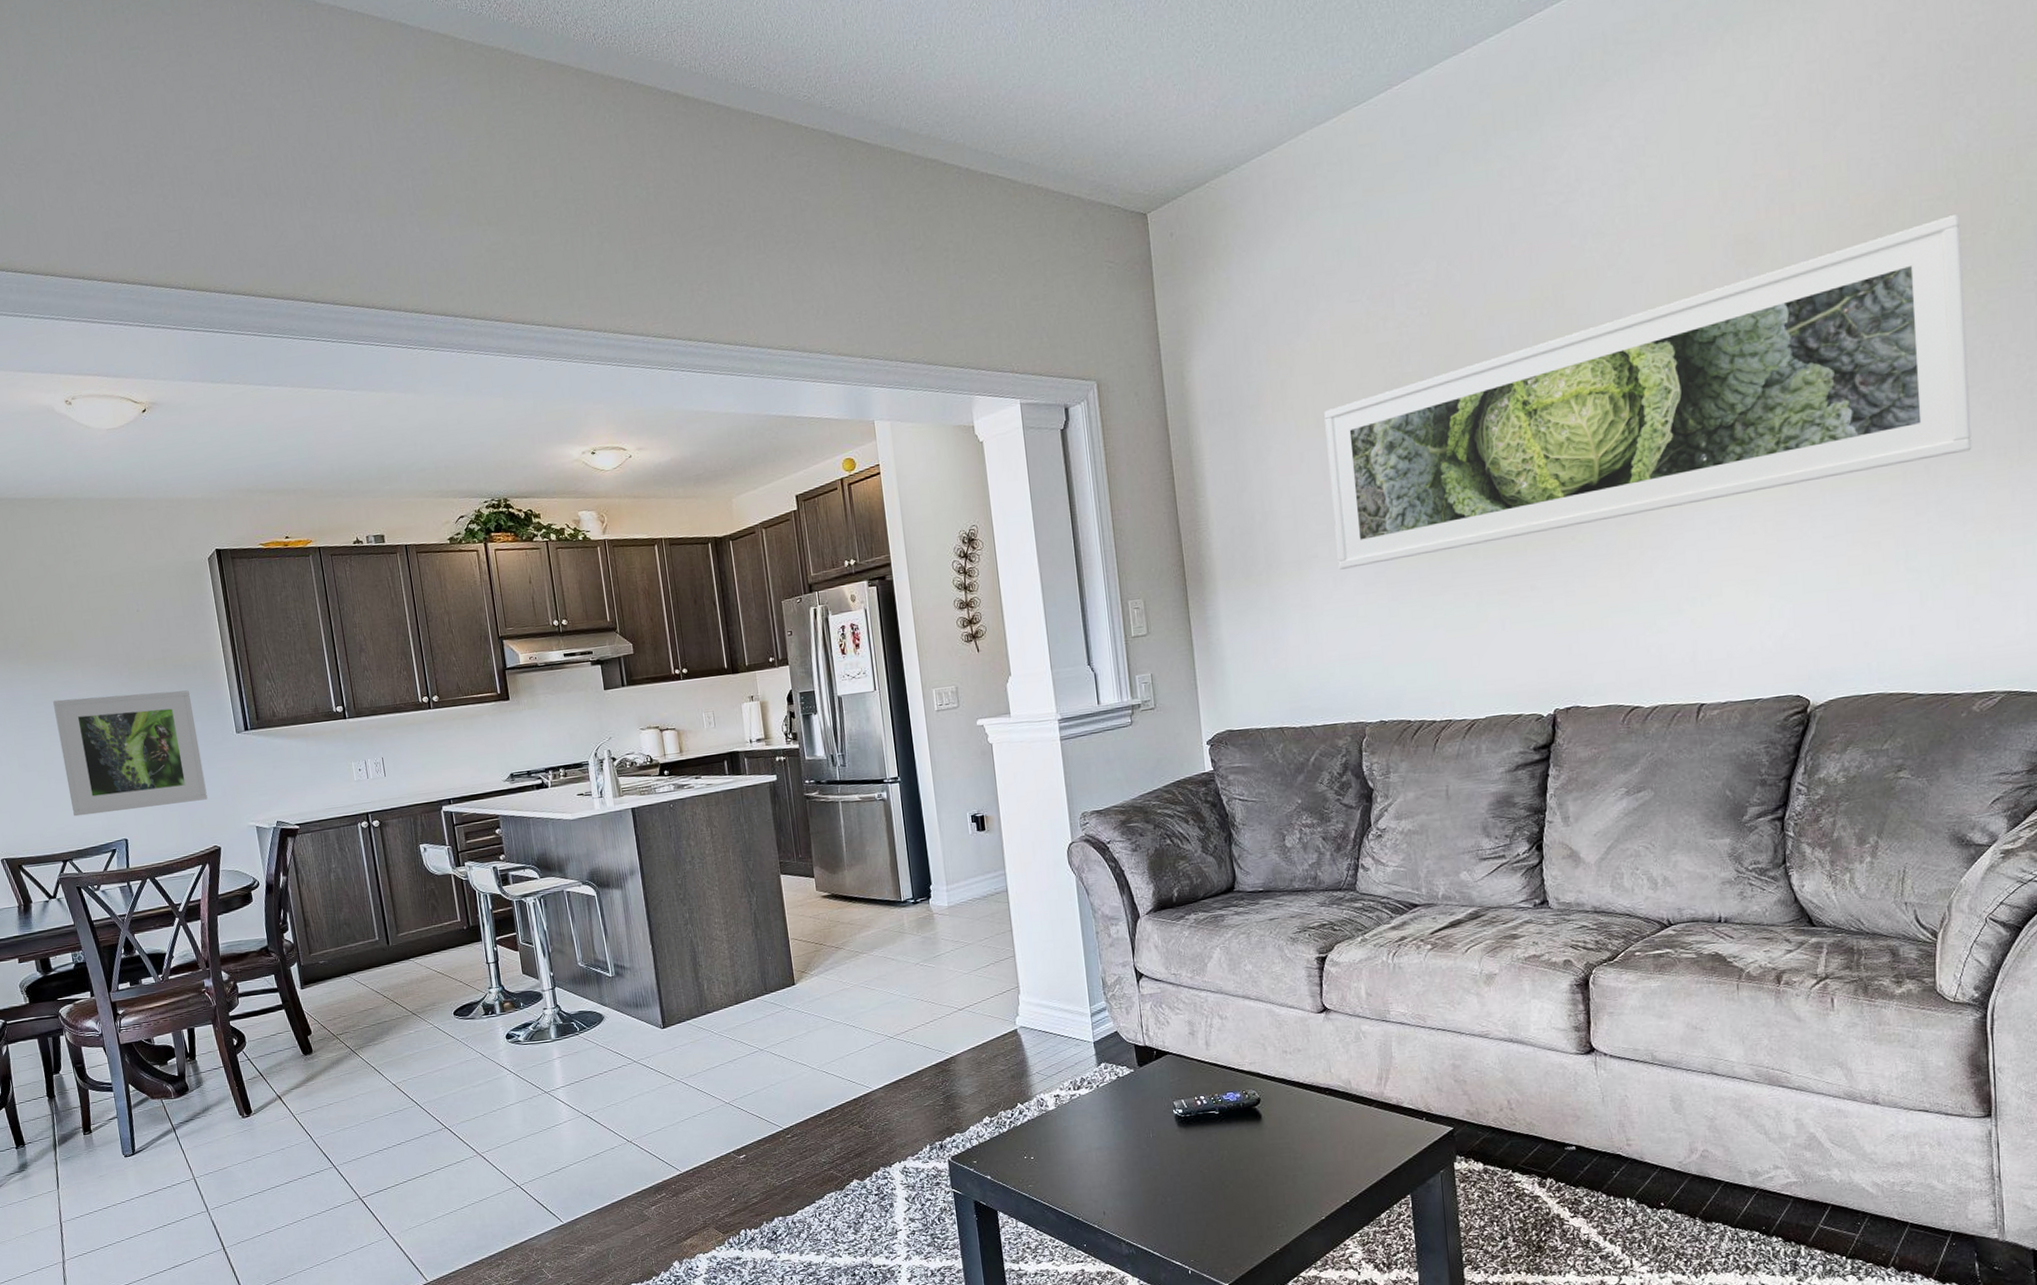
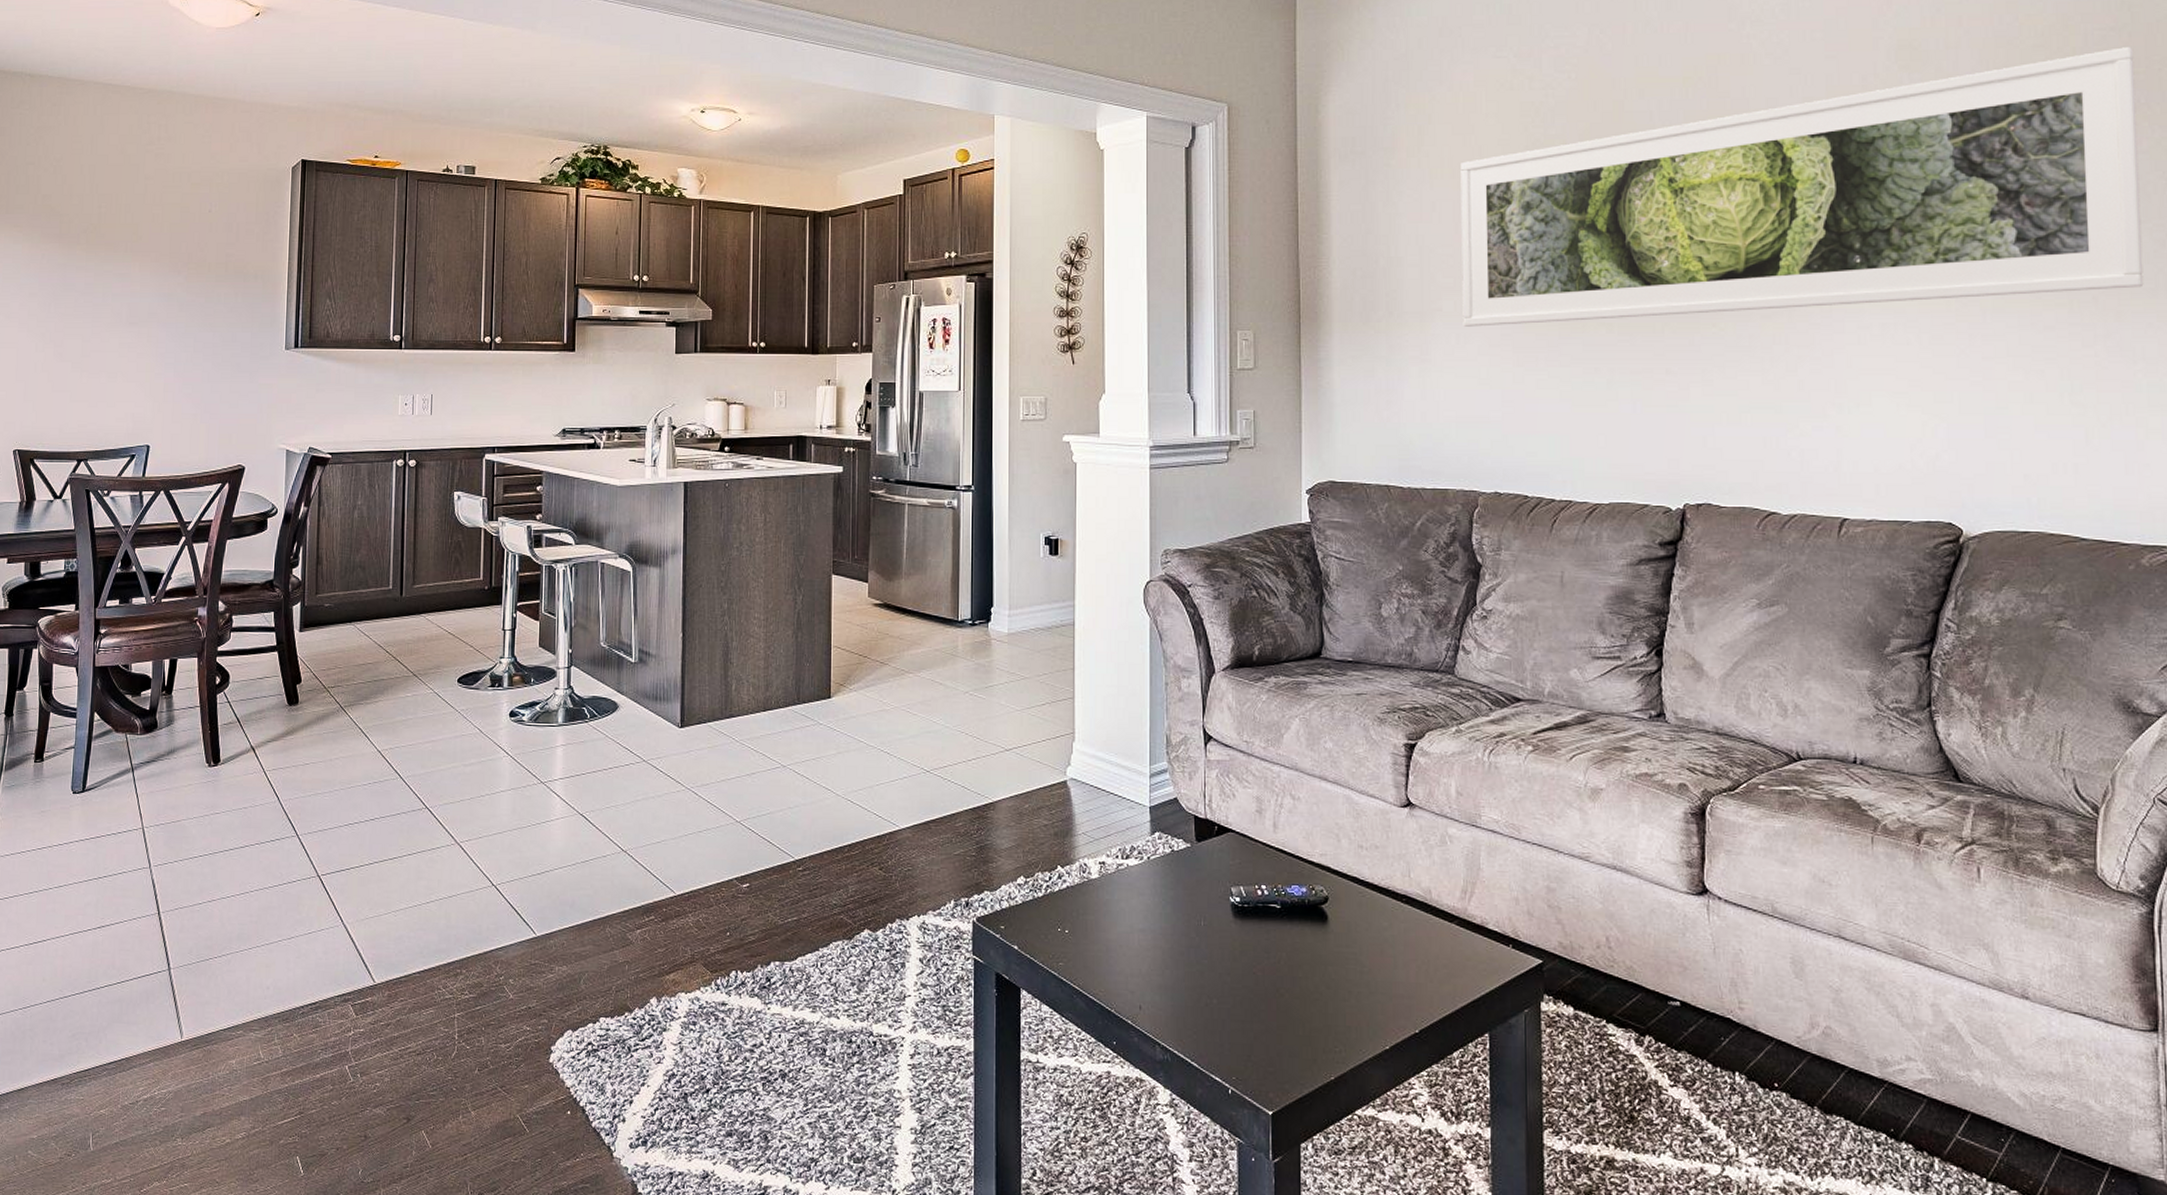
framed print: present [53,690,208,817] -> none [99,291,246,415]

